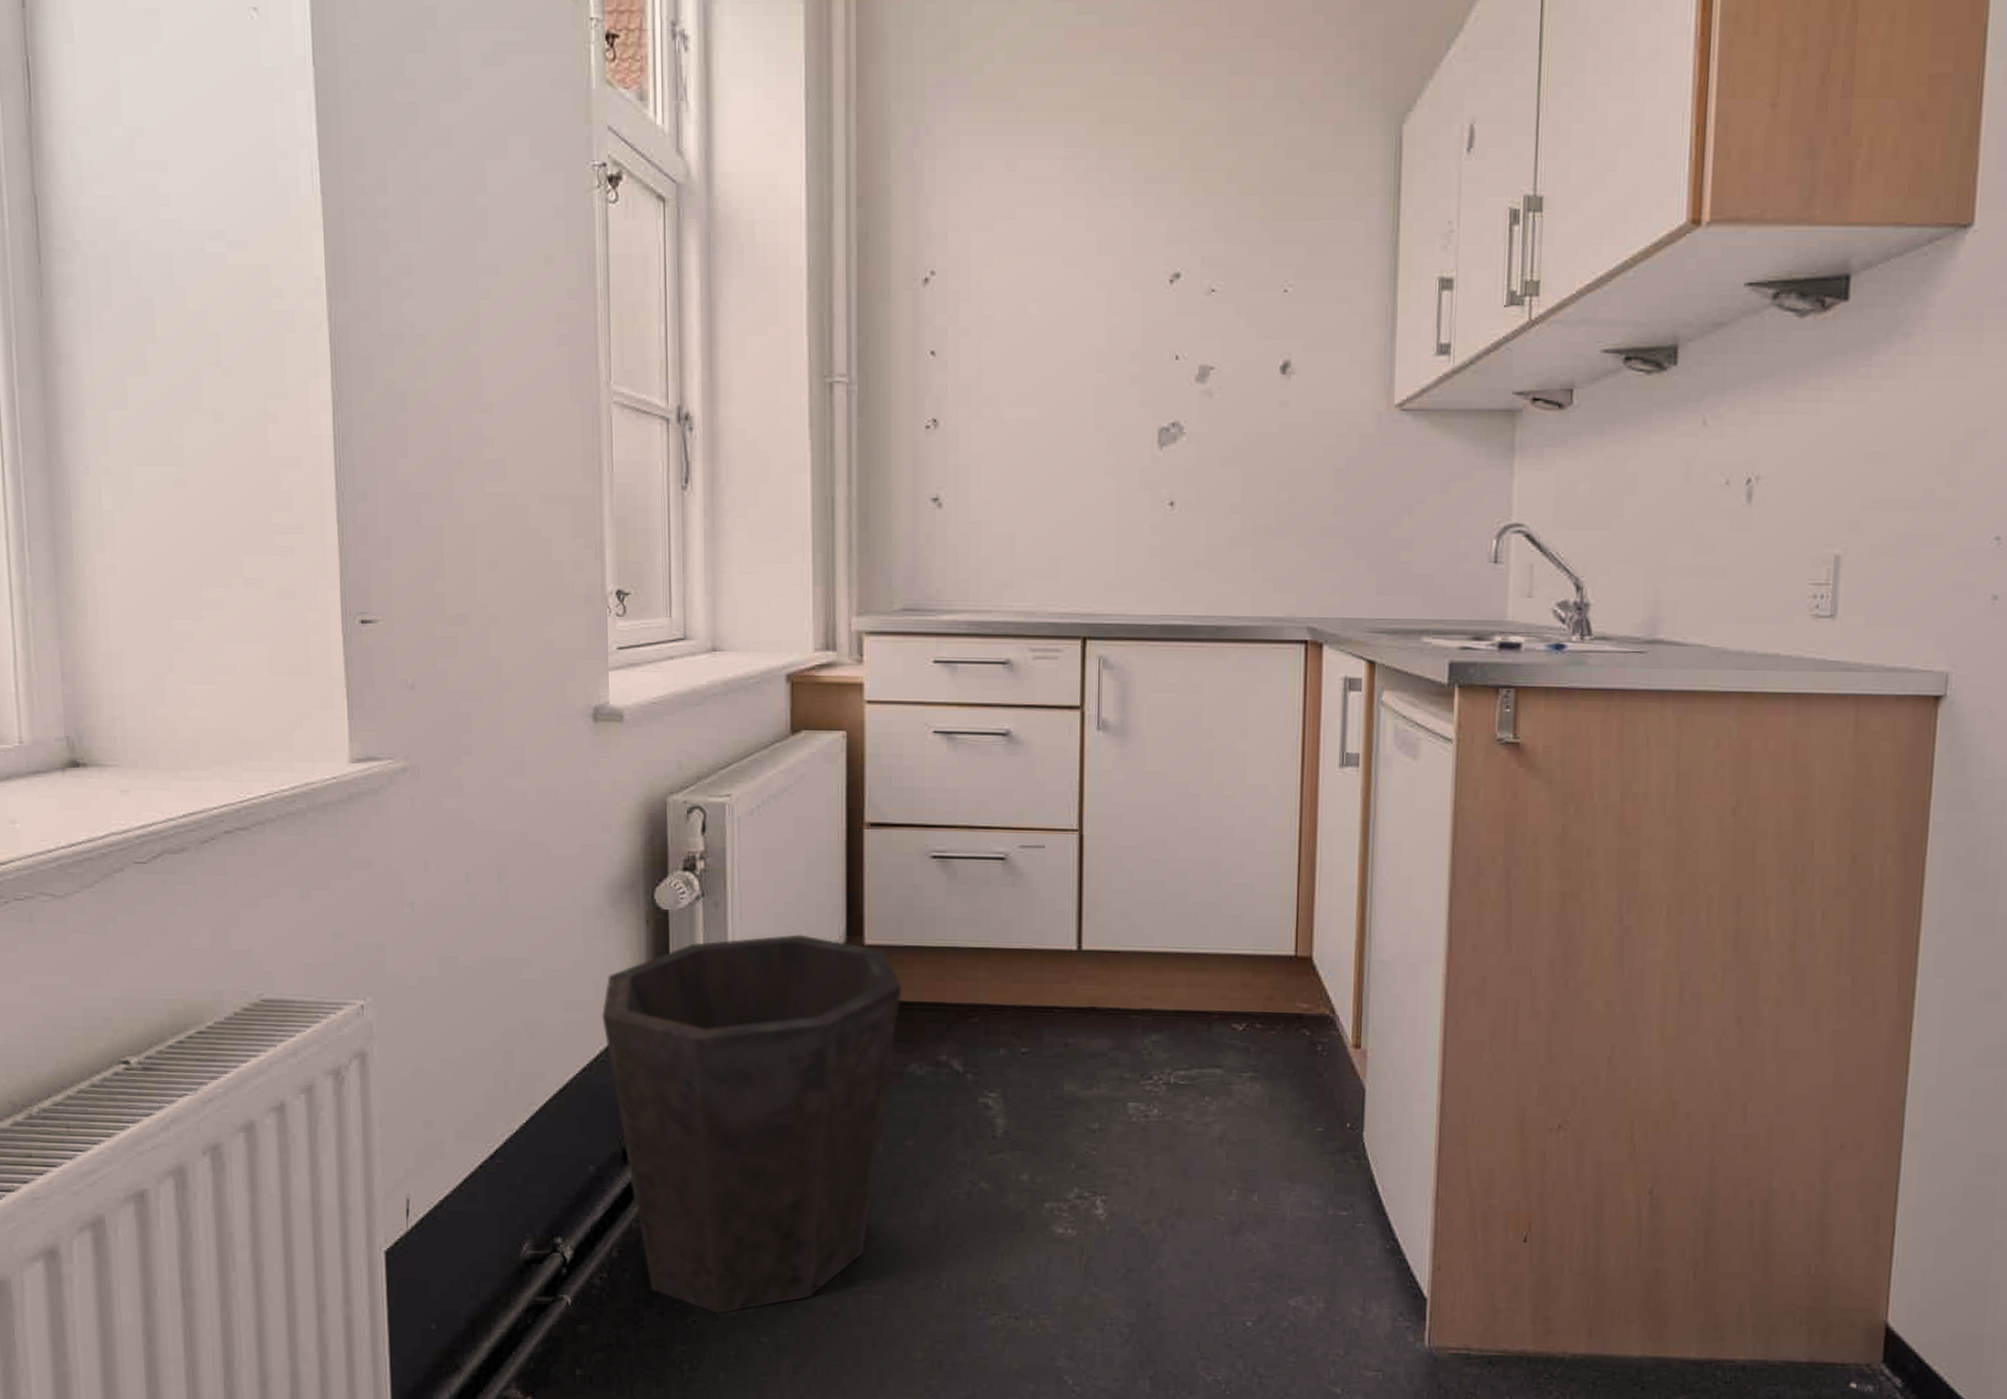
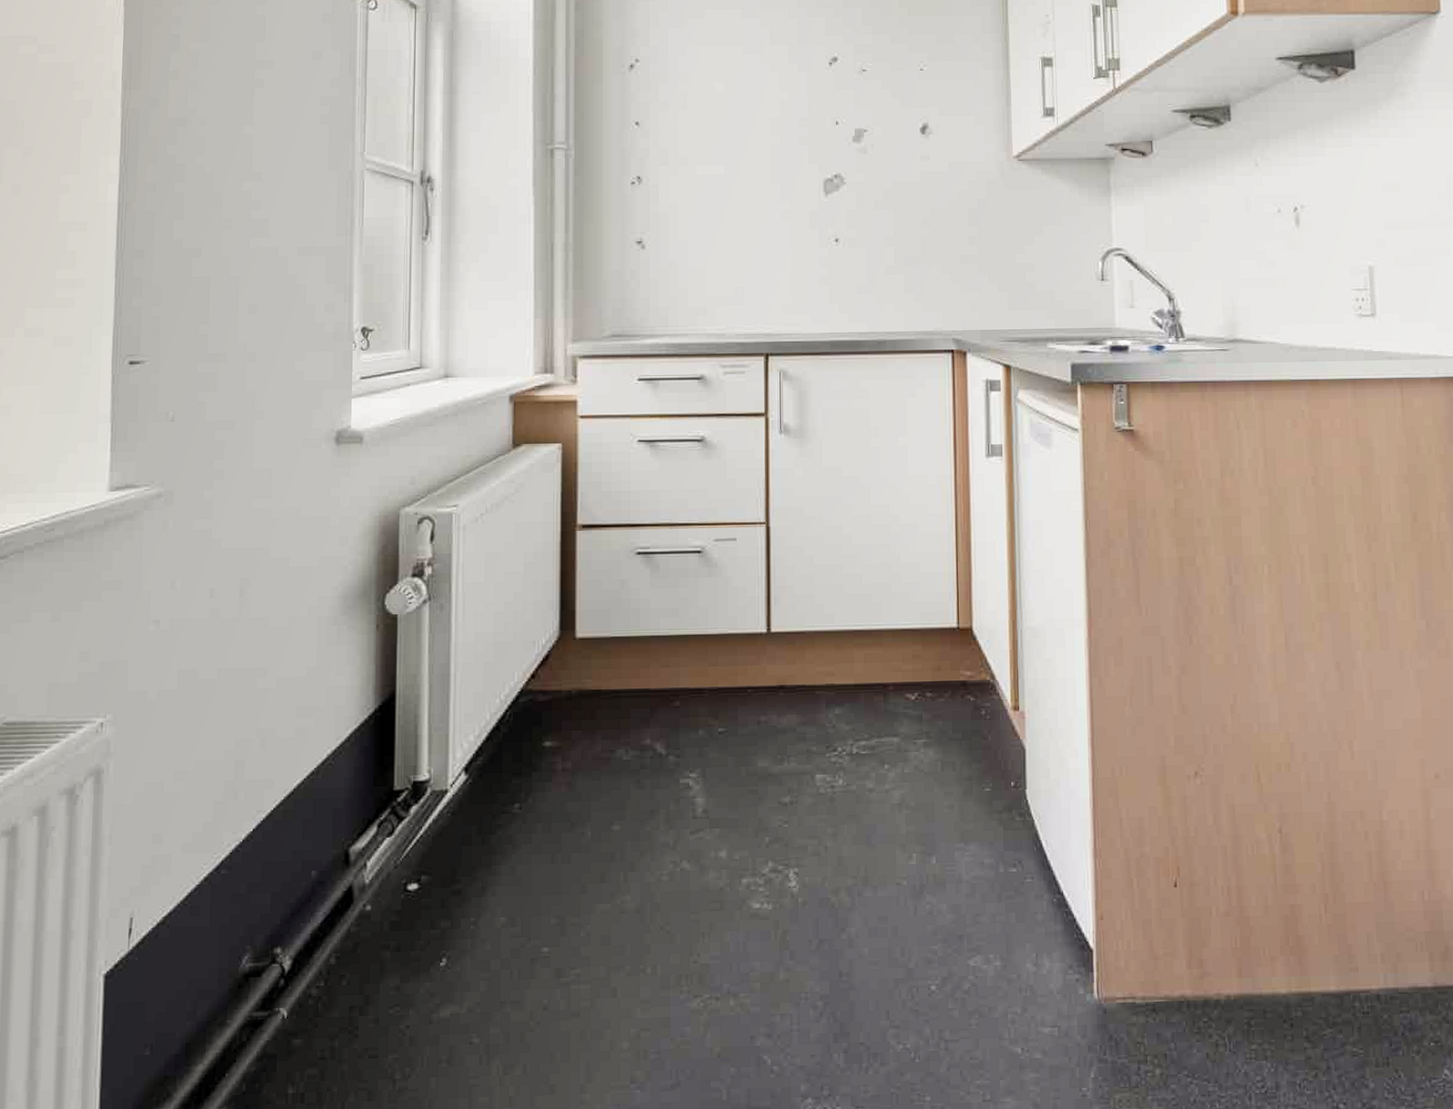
waste bin: present [601,934,902,1314] -> none [330,631,610,1017]

